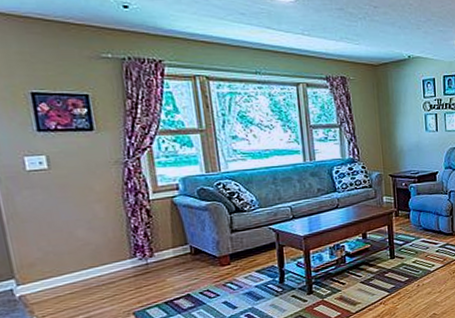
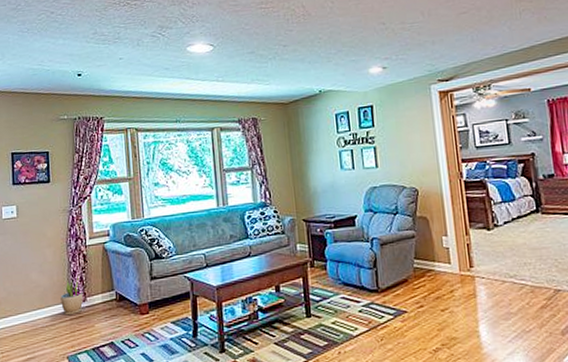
potted plant: none [119,229,150,272] -> present [60,274,84,316]

